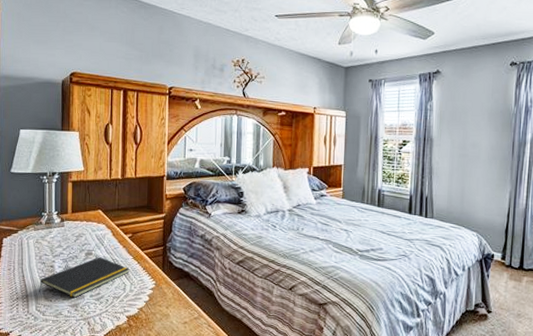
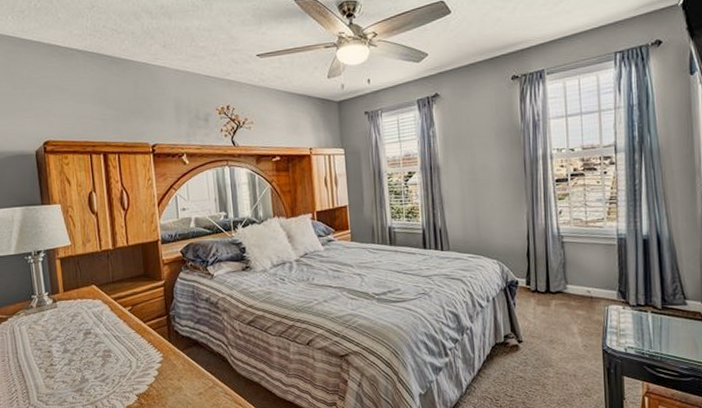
notepad: present [39,257,130,298] -> none [38,335,134,382]

